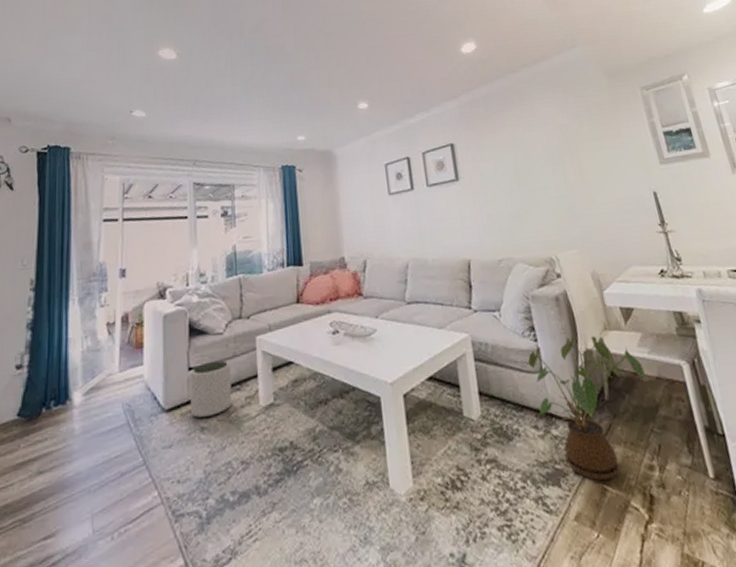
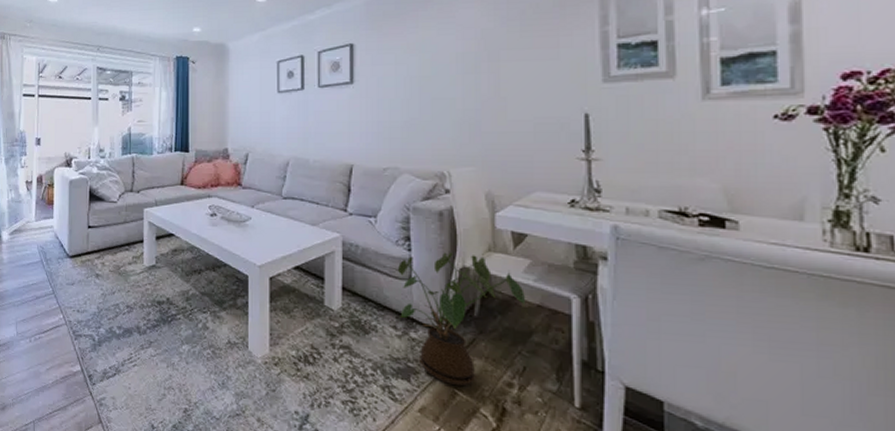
plant pot: present [190,360,232,419] -> none [89,223,122,268]

